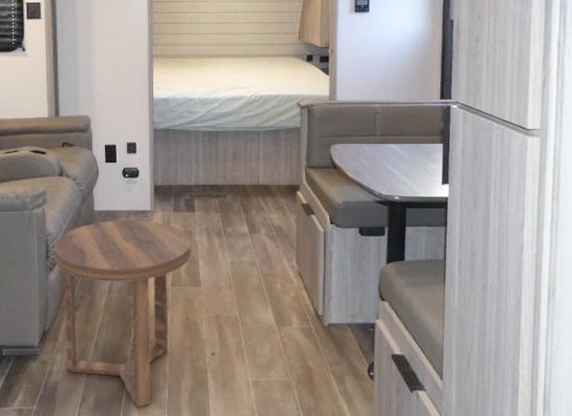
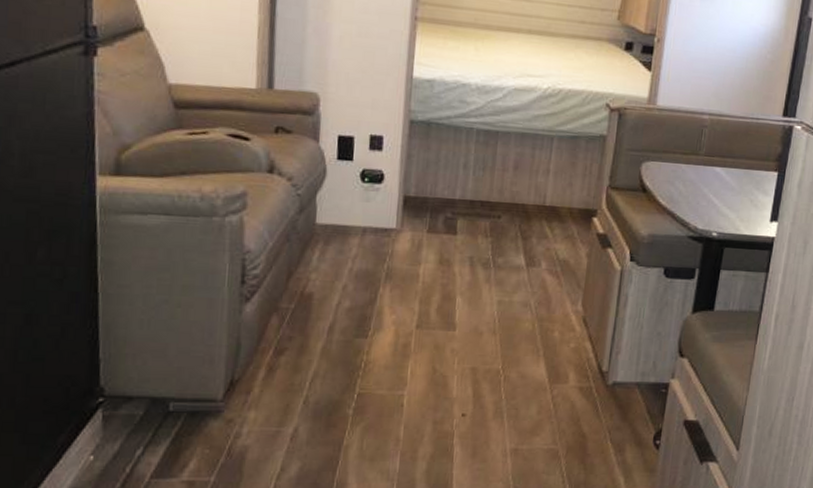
side table: present [54,220,192,408] -> none [252,238,449,480]

